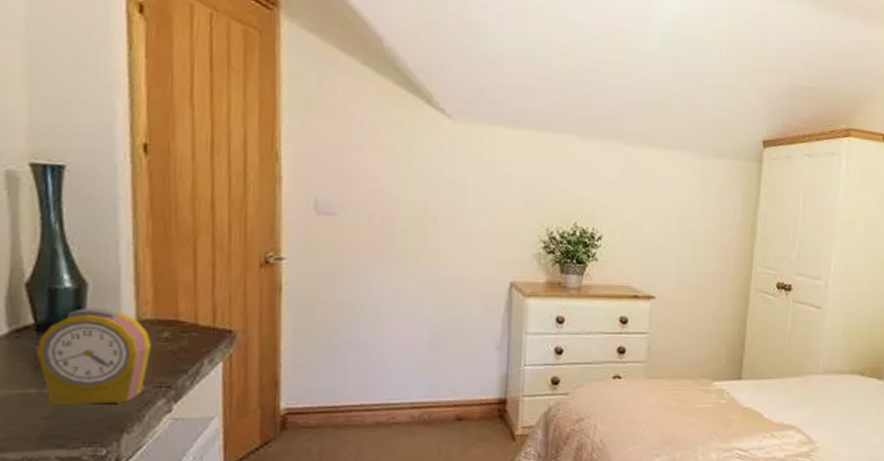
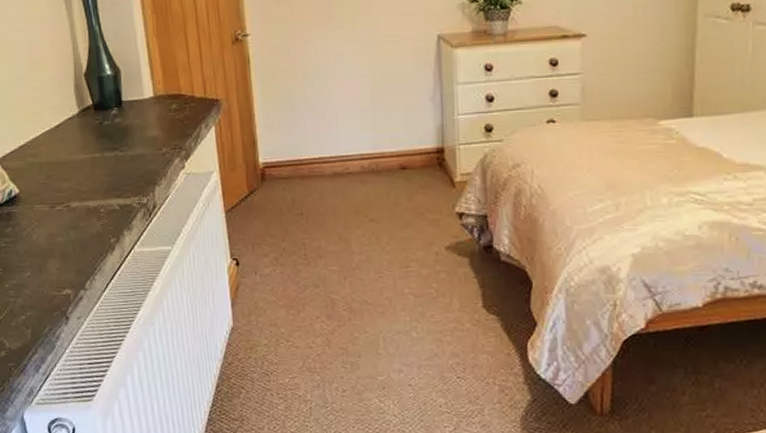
alarm clock: present [37,307,151,405] -> none [96,88,166,165]

